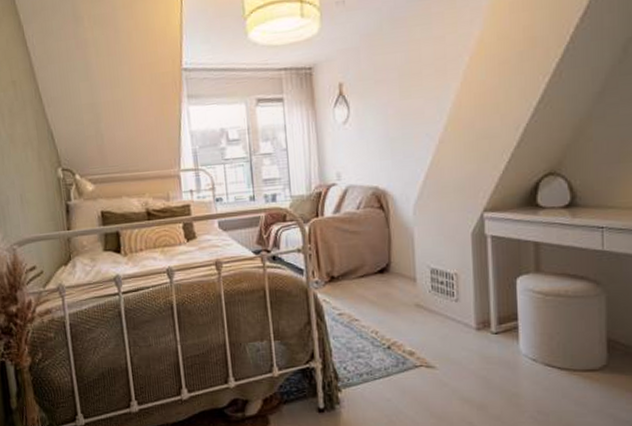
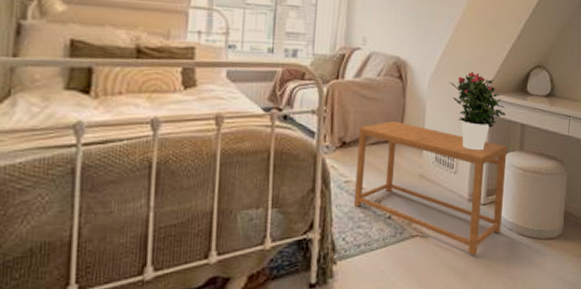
side table: none [346,252,521,387] -> present [354,121,508,255]
potted flower: none [437,191,513,276] -> present [449,72,506,151]

